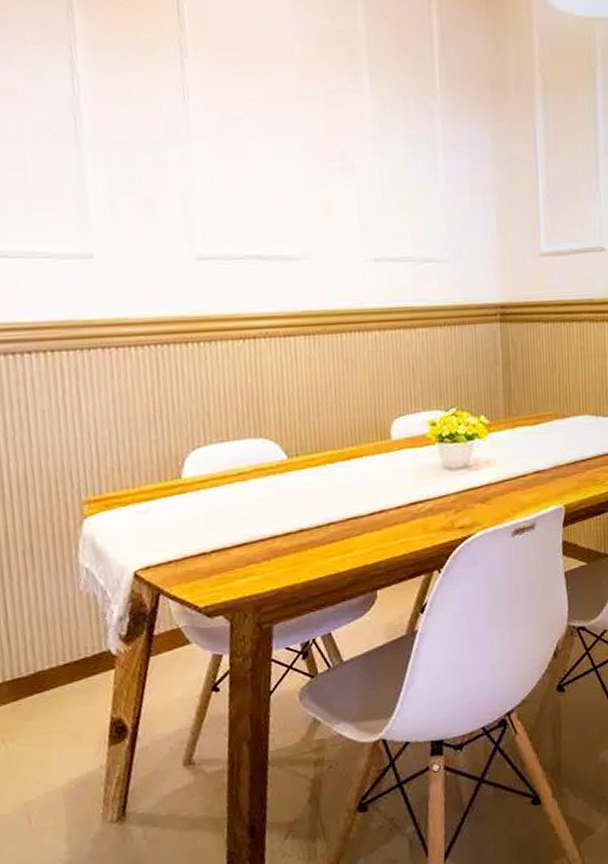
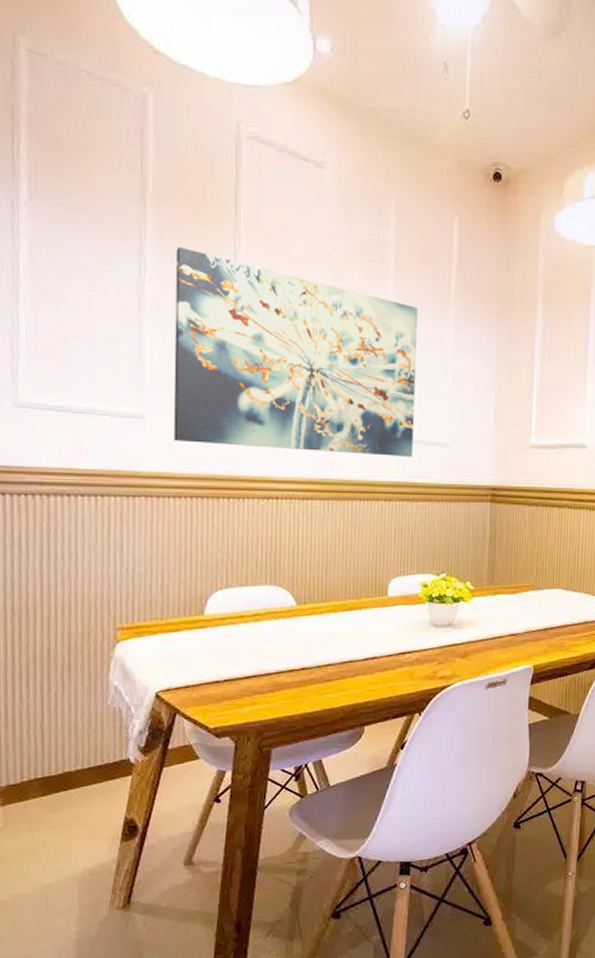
wall art: none [113,55,407,282] -> present [173,246,418,457]

